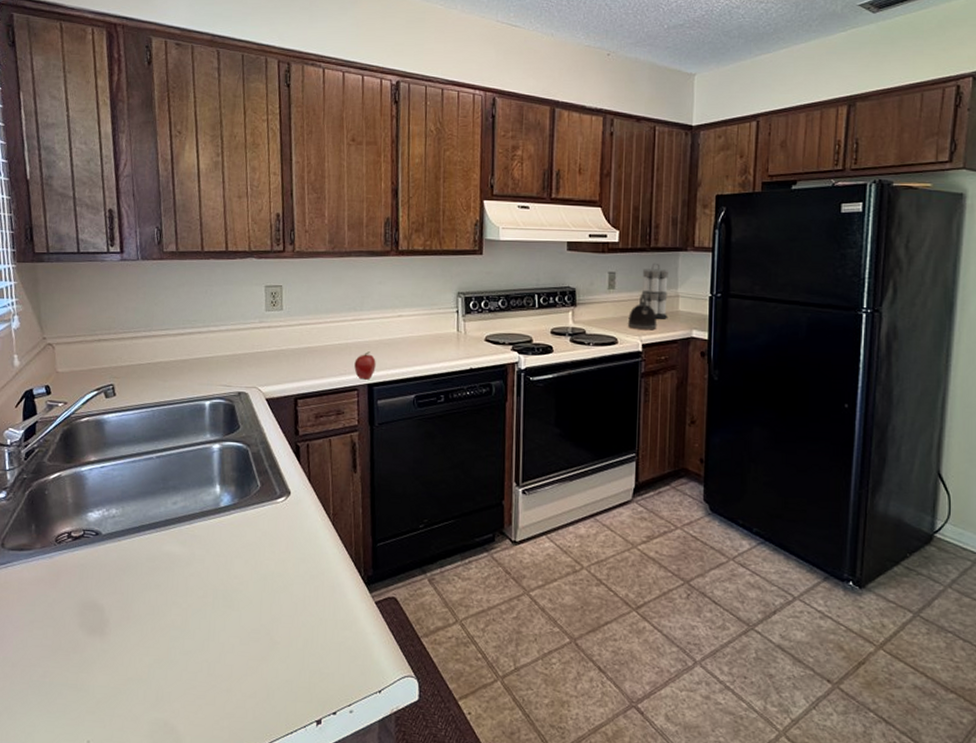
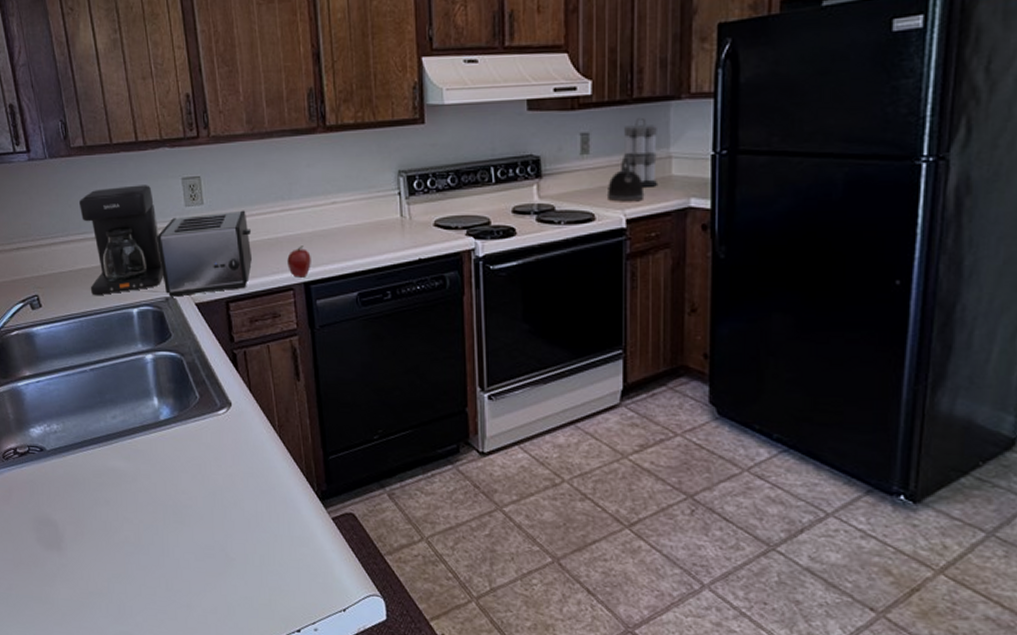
coffee maker: none [165,289,239,387] -> present [79,185,164,295]
toaster: none [235,317,325,392] -> present [157,210,252,297]

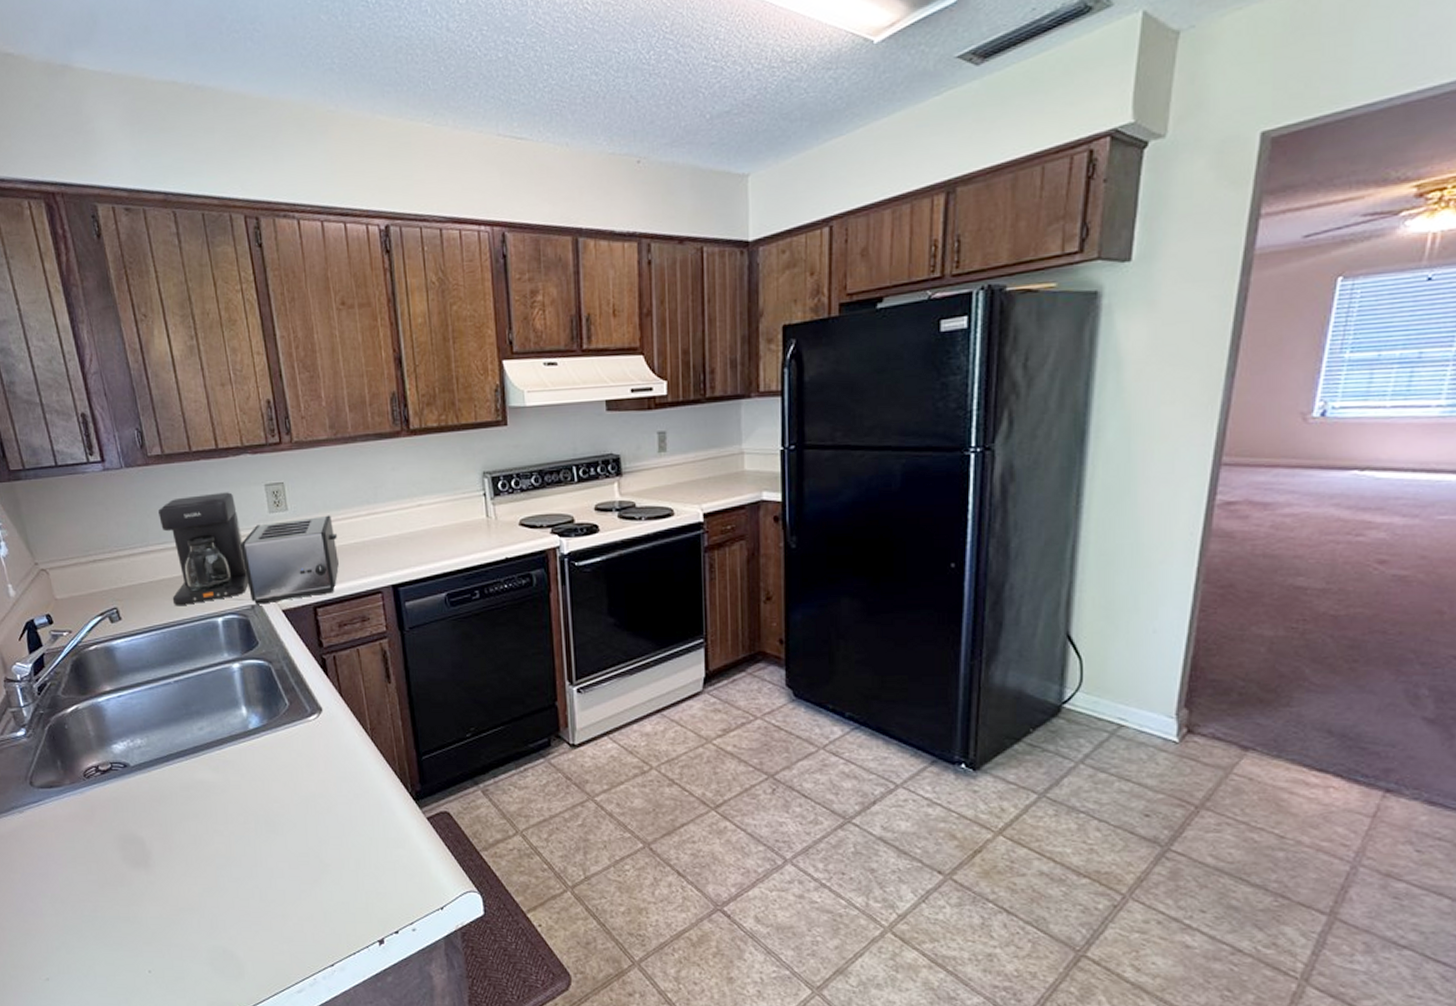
fruit: present [287,246,311,278] -> none [375,549,399,581]
kettle: present [606,157,645,202] -> none [684,453,720,497]
spice rack: present [623,117,659,187] -> none [698,415,732,482]

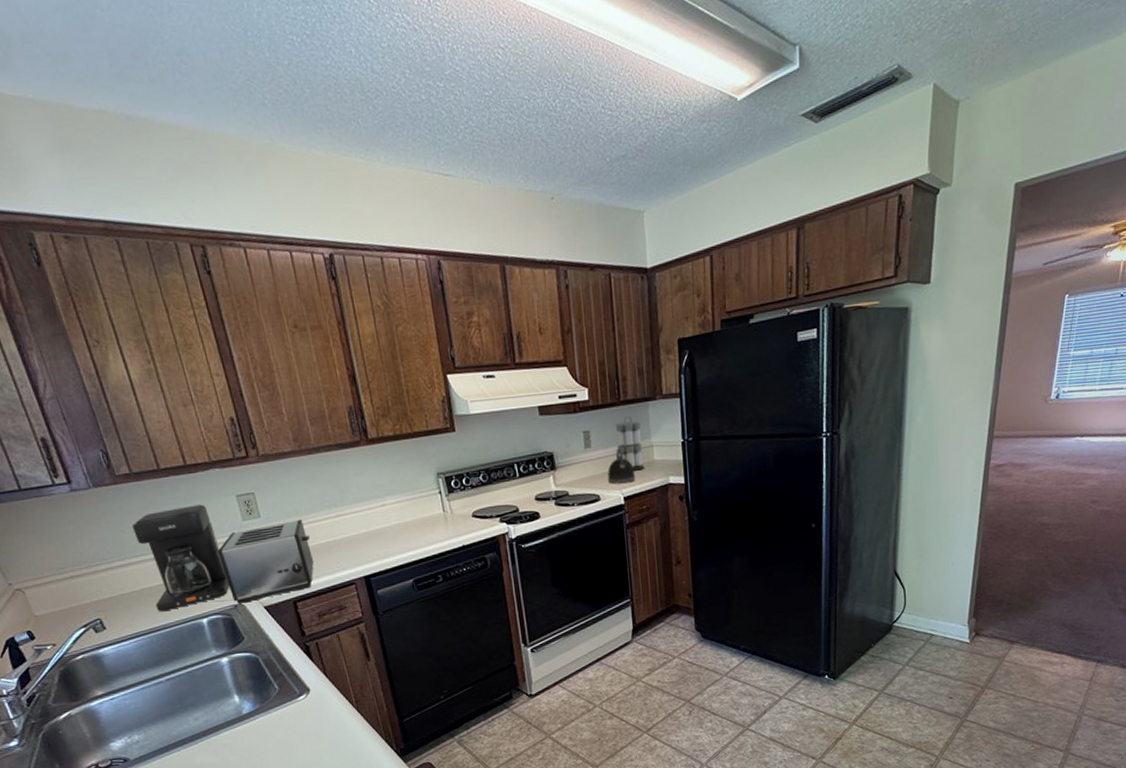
kettle: none [684,453,720,497] -> present [607,448,636,485]
spice rack: none [698,415,732,482] -> present [616,415,645,471]

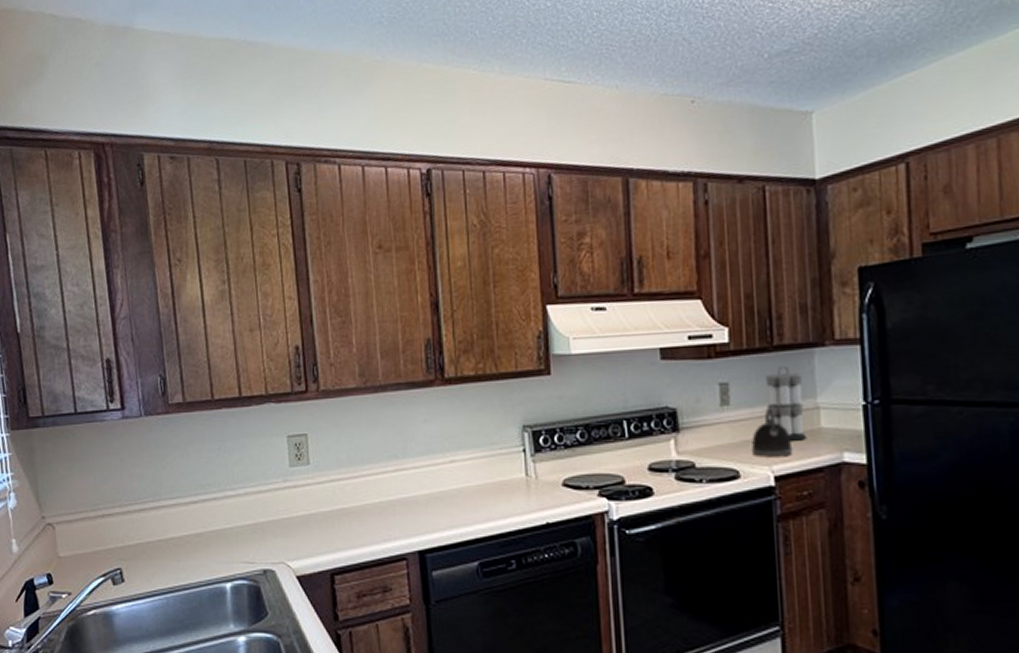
coffee maker: present [132,504,230,611] -> none [174,443,262,567]
toaster: present [218,519,314,604] -> none [257,470,362,569]

